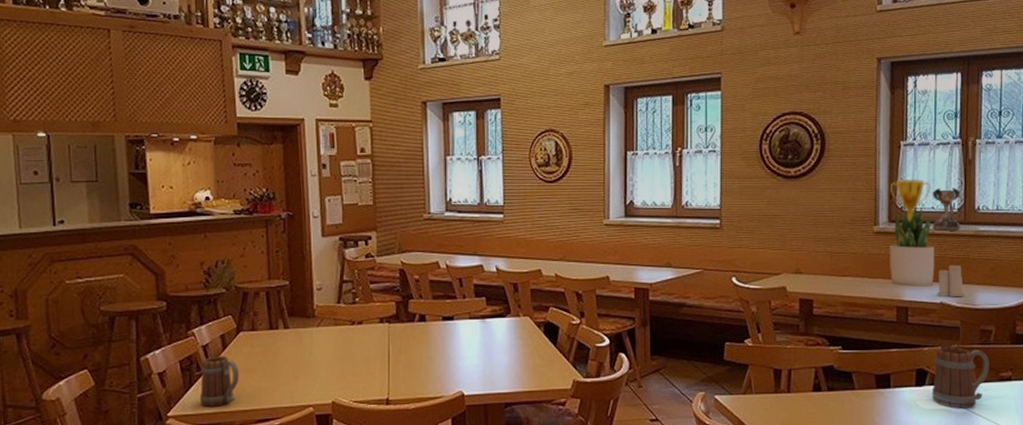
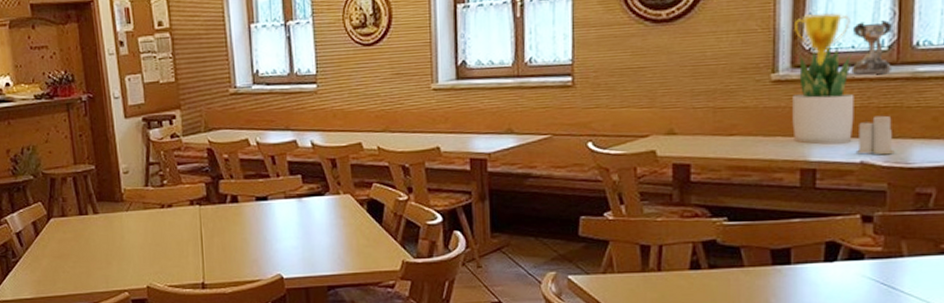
beer mug: present [199,355,239,407] -> none [16,242,54,292]
beer mug: present [932,346,989,409] -> none [846,214,926,287]

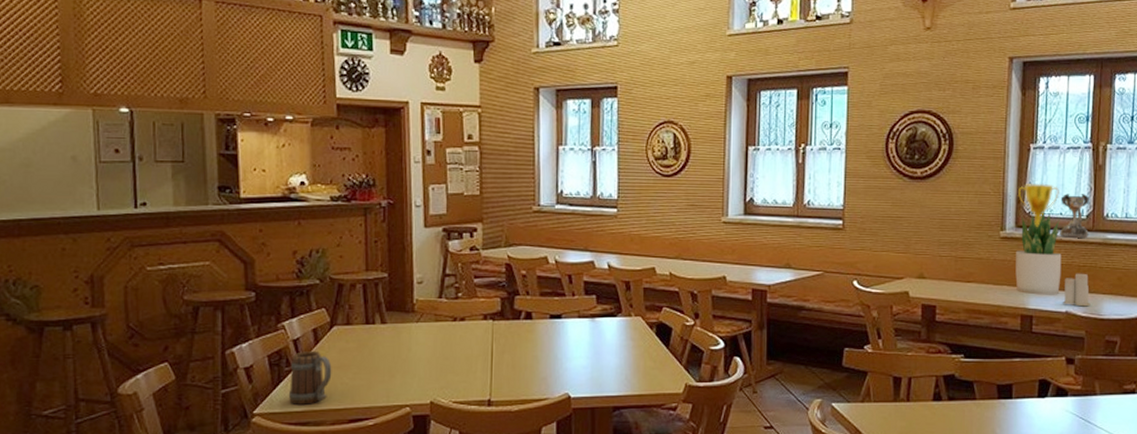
beer mug: none [16,242,54,292] -> present [288,350,332,405]

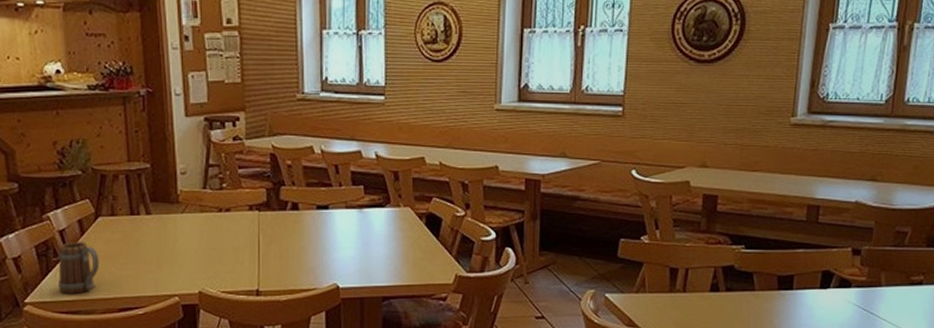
planter: present [1015,212,1062,295] -> none [804,97,856,184]
award: present [1017,183,1059,230] -> none [811,65,858,117]
award: present [1060,193,1089,239] -> none [855,77,890,125]
candle: present [1062,272,1091,307] -> none [852,160,883,196]

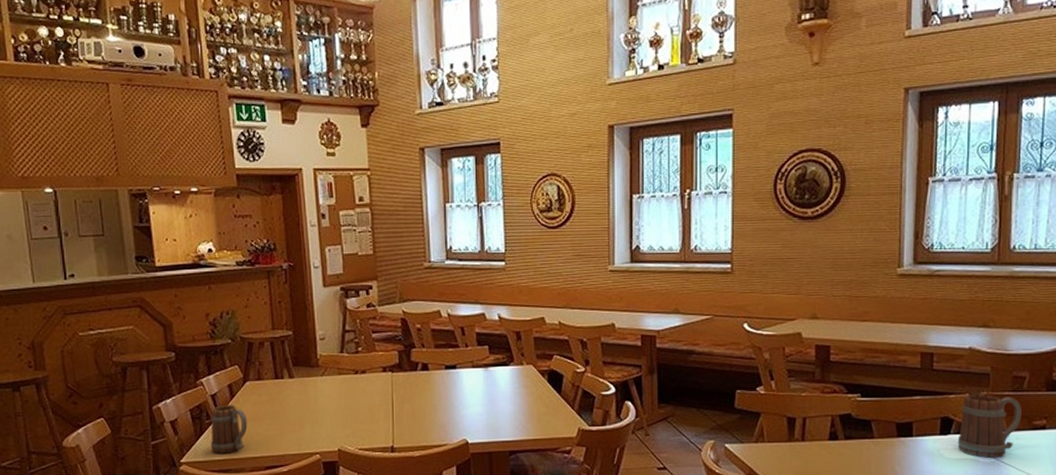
beer mug: none [836,248,901,312] -> present [957,394,1021,458]

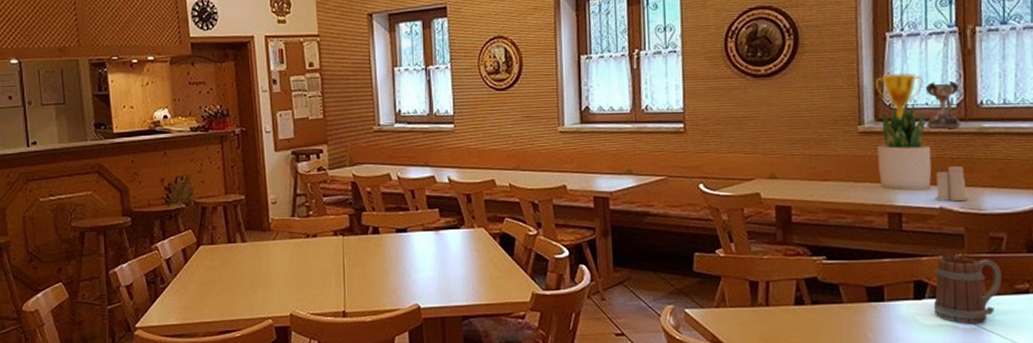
beer mug: present [210,404,248,454] -> none [164,268,201,318]
planter: none [914,247,964,332] -> present [877,103,932,191]
award: none [915,217,961,266] -> present [874,72,923,124]
award: none [962,226,994,273] -> present [925,81,961,130]
candle: none [965,306,996,342] -> present [935,164,969,202]

